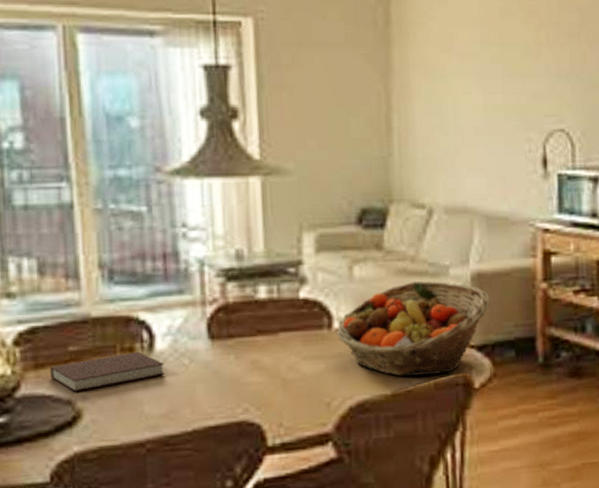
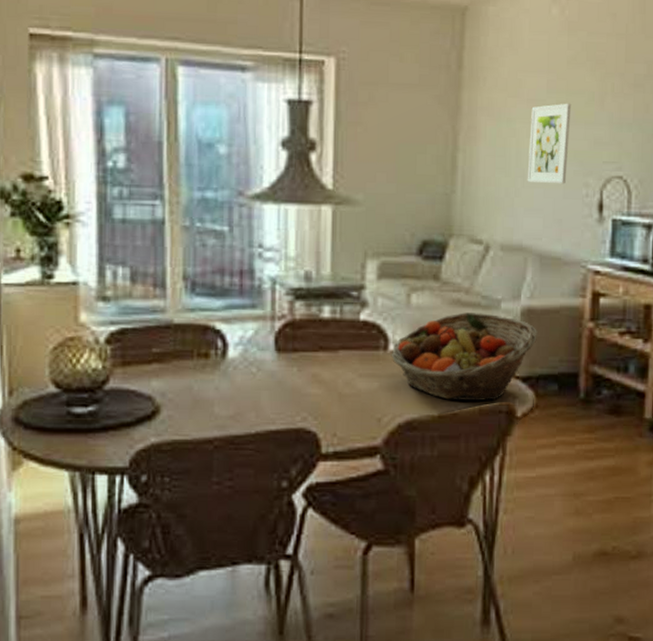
notebook: present [50,351,165,392] -> none [135,357,234,389]
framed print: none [466,56,508,141] -> present [527,103,572,184]

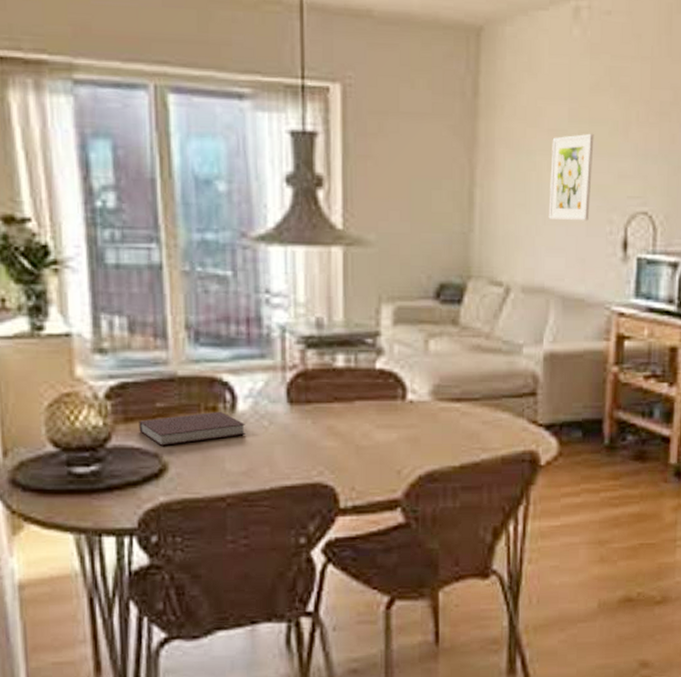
notebook: none [135,357,234,389] -> present [139,411,245,446]
fruit basket: present [391,312,538,402] -> none [409,359,562,451]

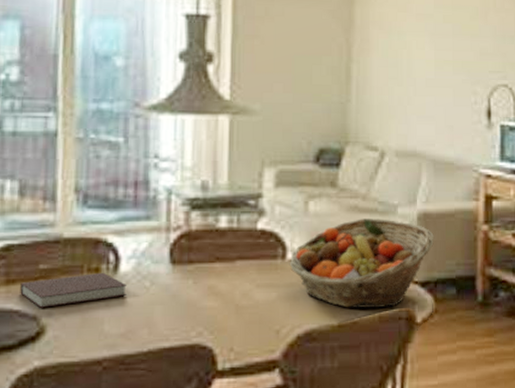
fruit basket: none [409,359,562,451] -> present [289,219,435,309]
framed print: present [548,133,594,221] -> none [418,17,458,93]

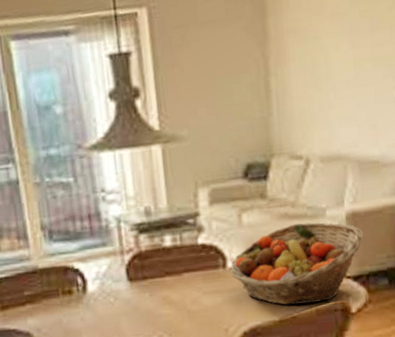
notebook: present [20,272,127,308] -> none [12,293,96,326]

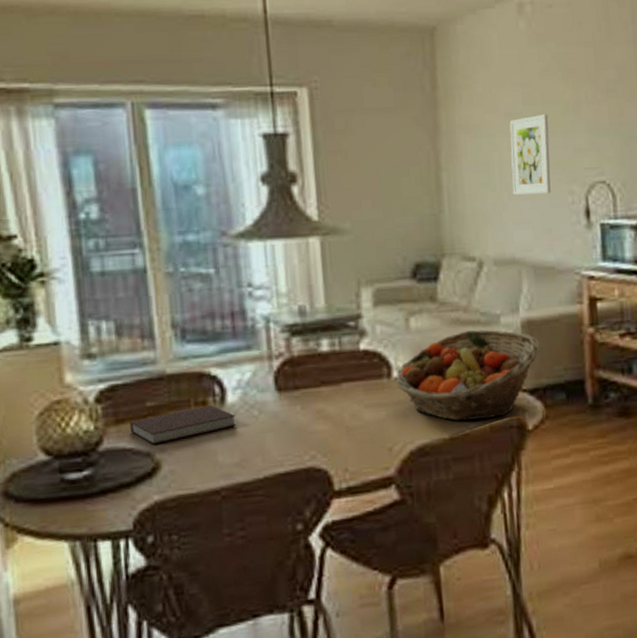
notebook: none [12,293,96,326] -> present [130,404,236,445]
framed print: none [336,10,377,94] -> present [509,113,551,196]

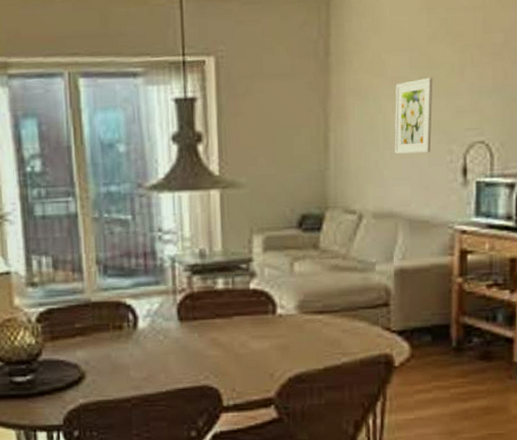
notebook: present [130,404,236,445] -> none [62,329,145,358]
fruit basket: present [395,329,541,421] -> none [279,276,411,355]

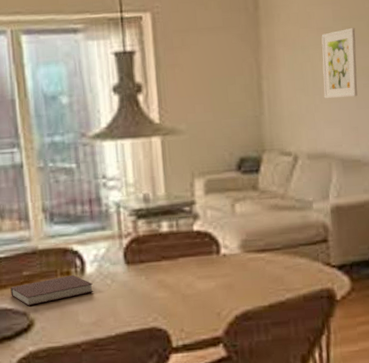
notebook: none [62,329,145,358] -> present [10,274,93,306]

